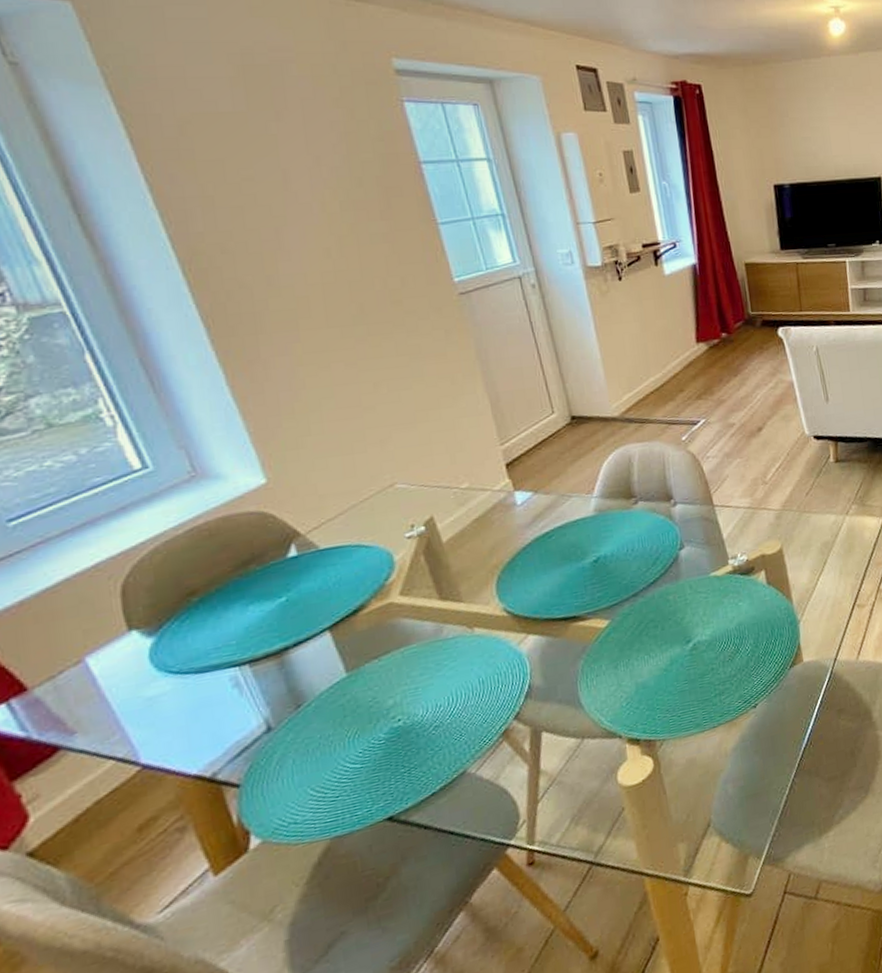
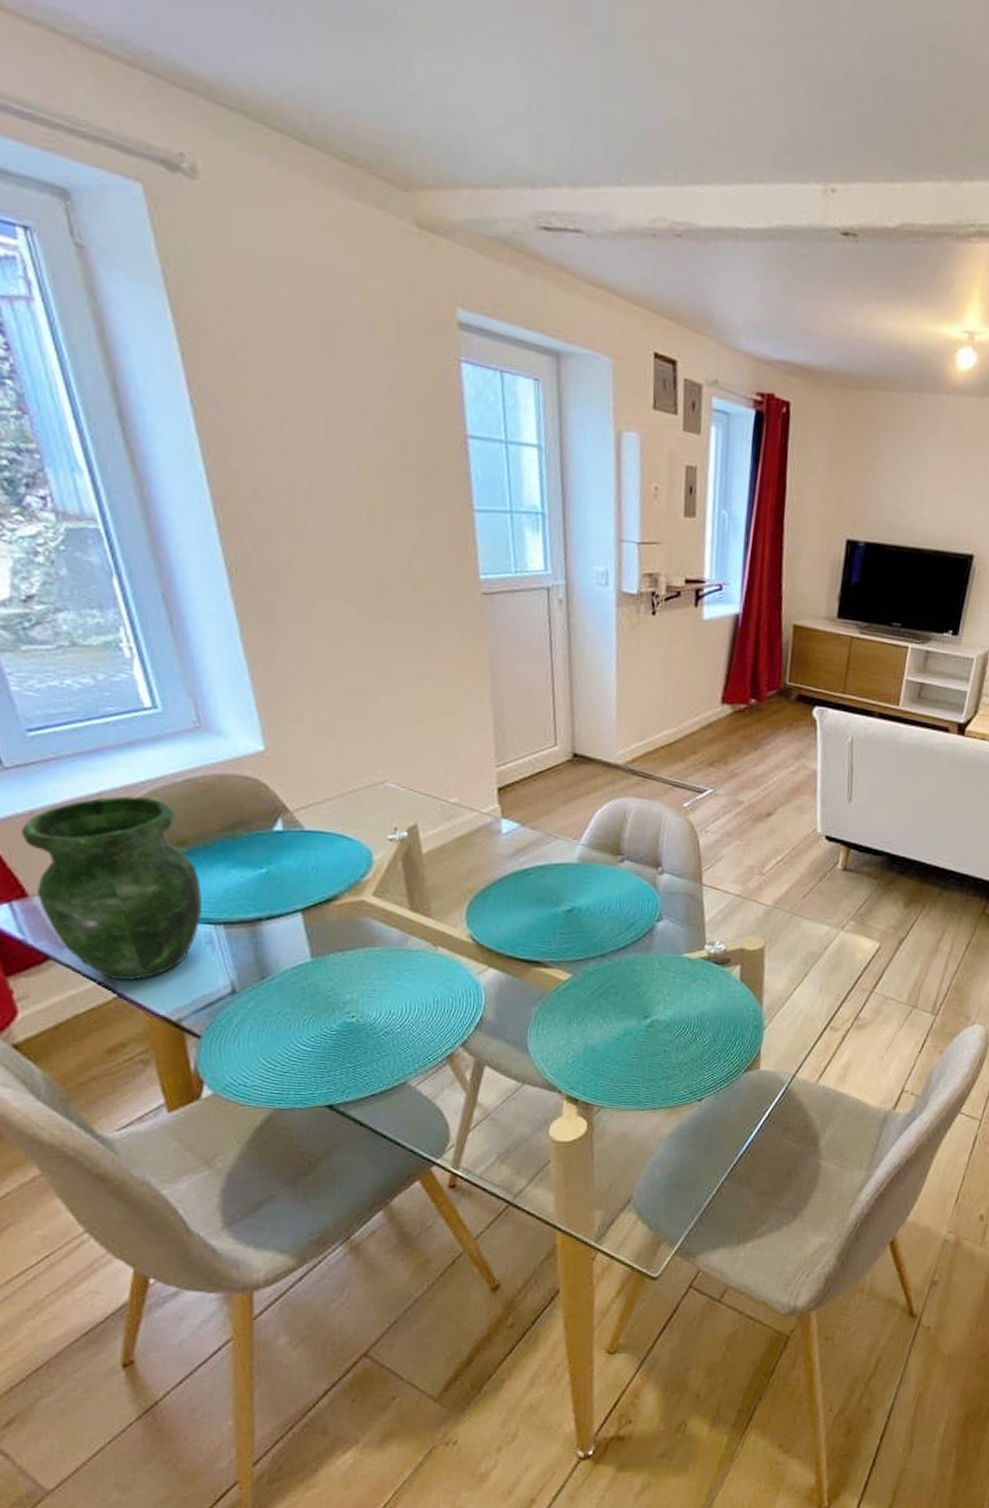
vase: none [12,556,224,752] -> present [22,796,202,981]

